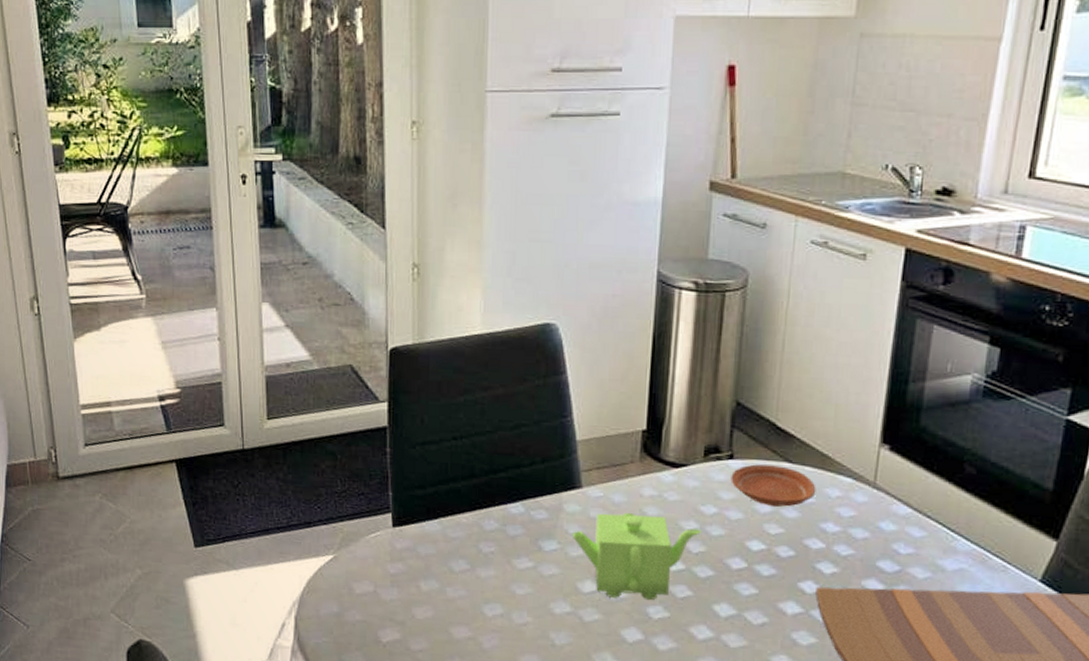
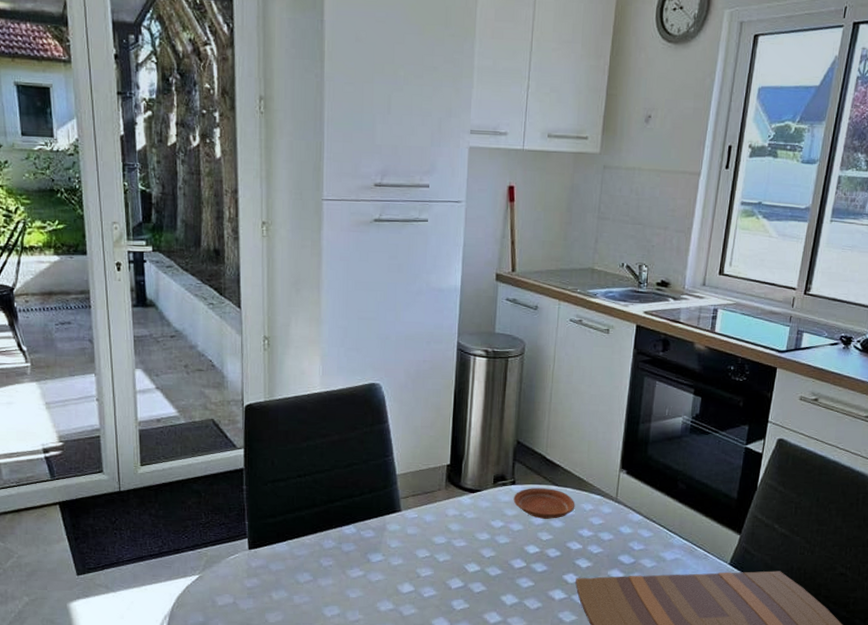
teapot: present [573,512,703,600] -> none [394,528,493,596]

